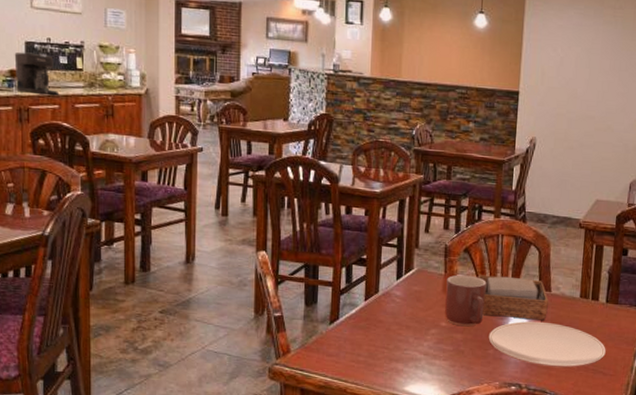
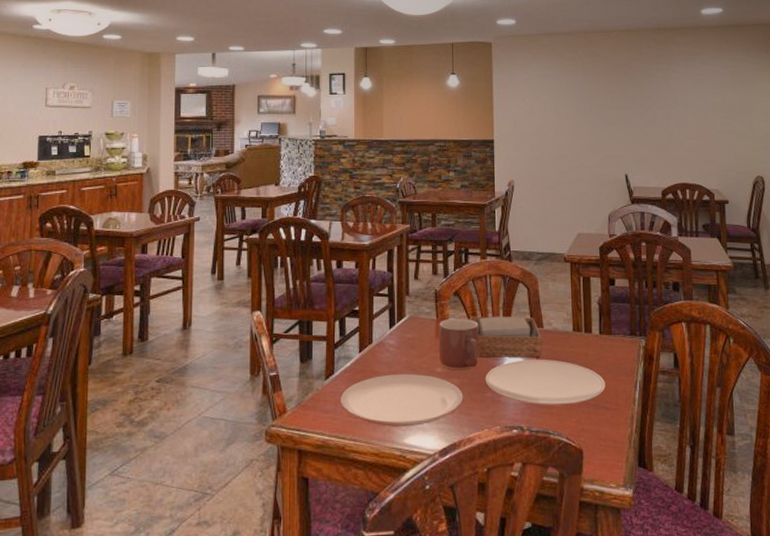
coffee maker: present [14,51,58,96] -> none [28,145,66,183]
plate: none [344,324,466,375] -> present [341,373,463,426]

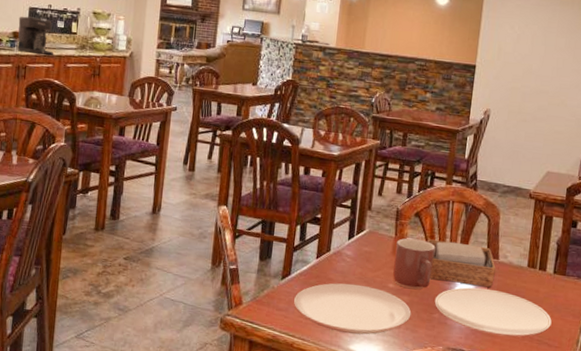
coffee maker: none [28,145,66,183] -> present [17,16,53,56]

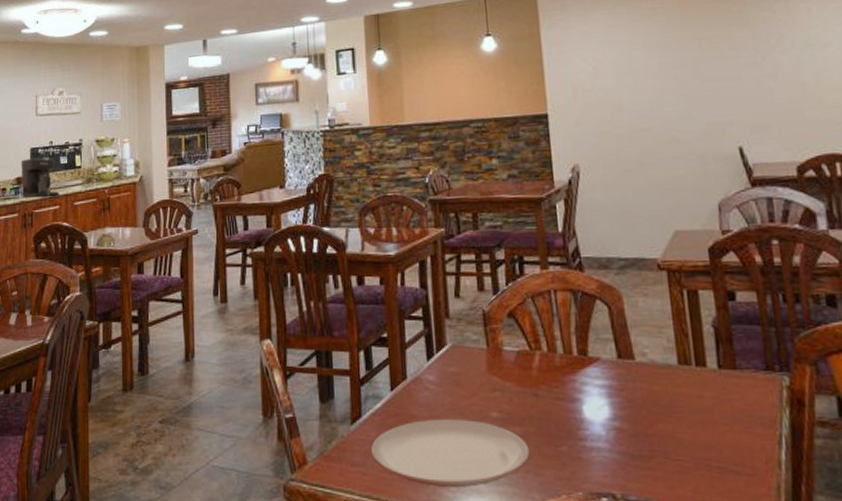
mug: present [392,238,436,290] -> none [490,347,547,416]
napkin holder: present [427,239,496,288] -> none [530,344,635,401]
plate: present [434,287,552,337] -> none [557,402,734,468]

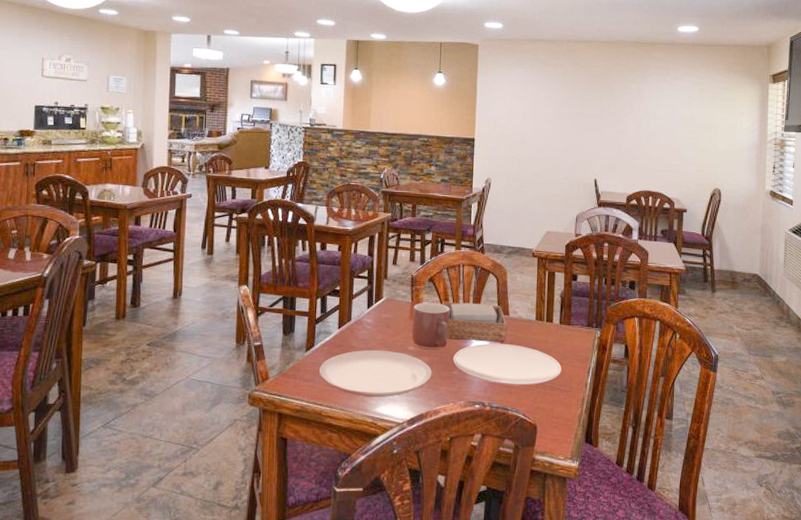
coffee maker: present [21,158,59,199] -> none [24,114,62,152]
mug: none [490,347,547,416] -> present [411,302,450,350]
napkin holder: none [530,344,635,401] -> present [442,302,507,342]
plate: none [557,402,734,468] -> present [453,343,562,386]

